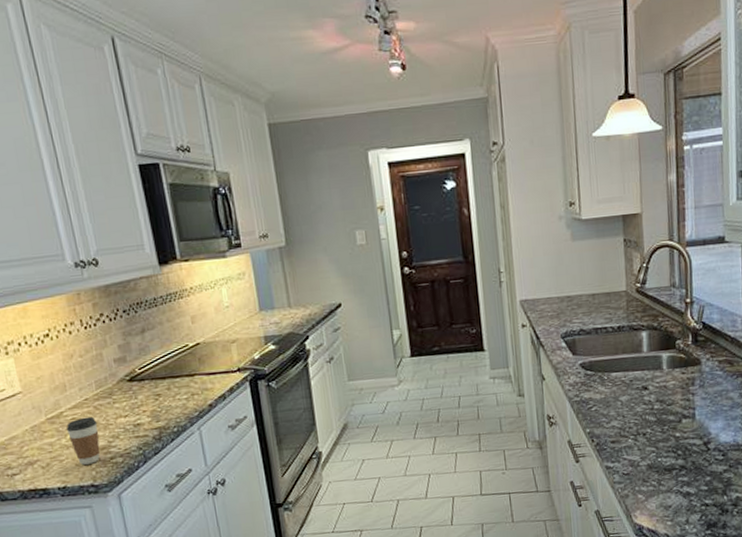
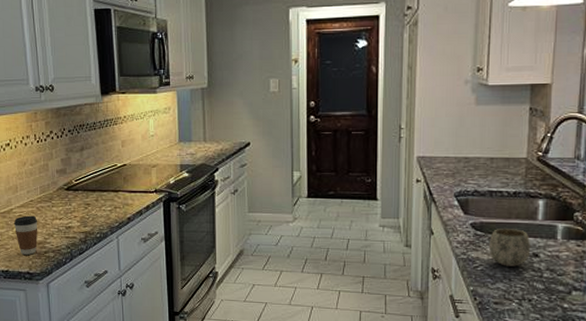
mug: none [600,364,639,403] -> present [489,227,530,267]

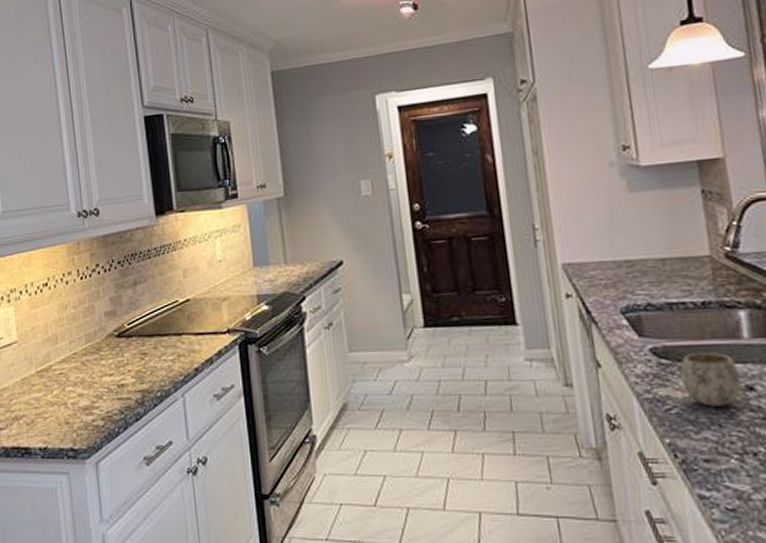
coffee cup: present [13,215,38,255] -> none [53,372,84,425]

